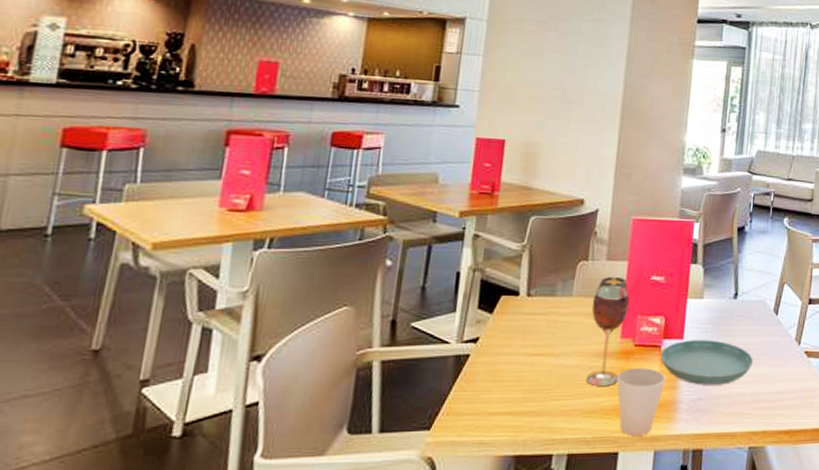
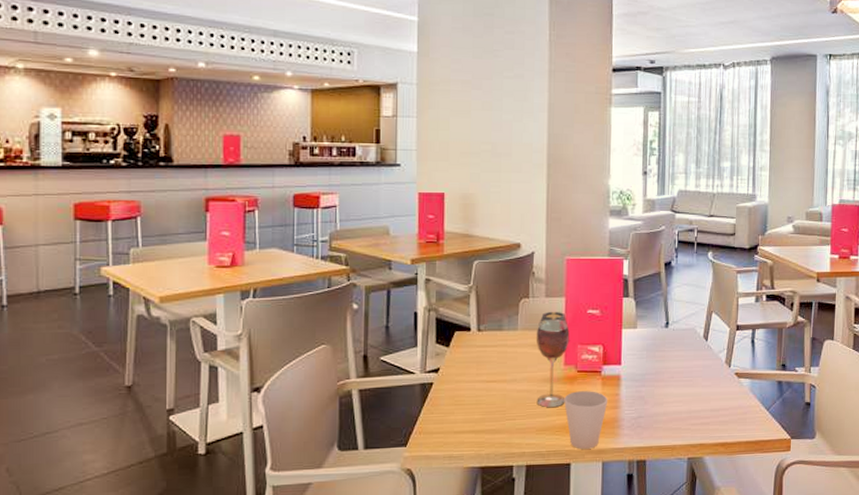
saucer: present [660,340,753,385] -> none [602,365,687,405]

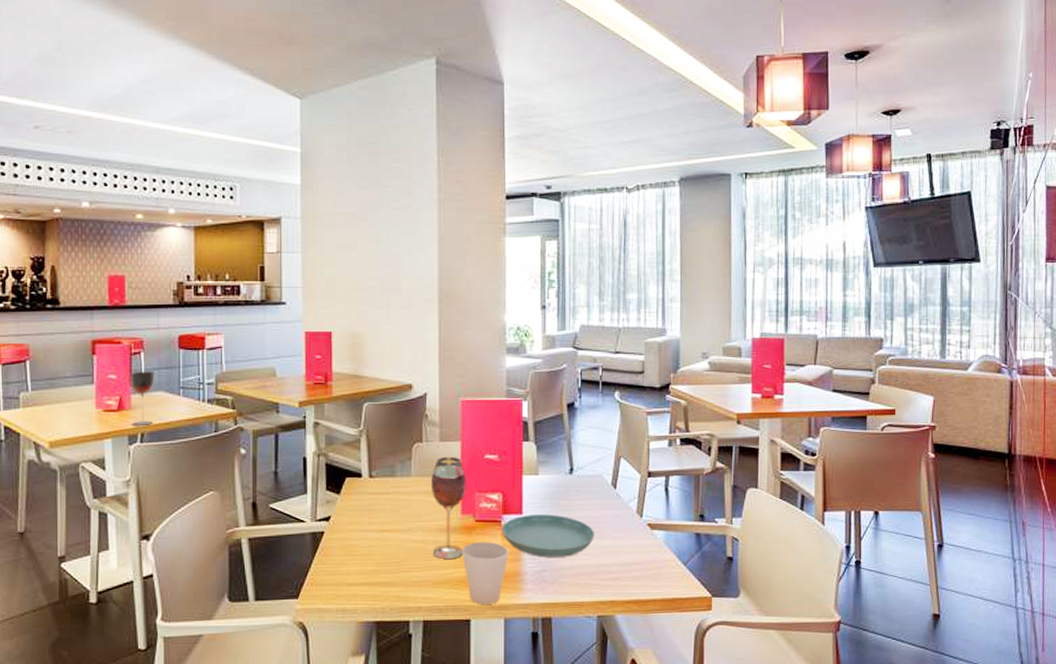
wineglass: none [244,228,269,281] -> present [131,371,155,425]
saucer: none [602,365,687,405] -> present [502,514,594,557]

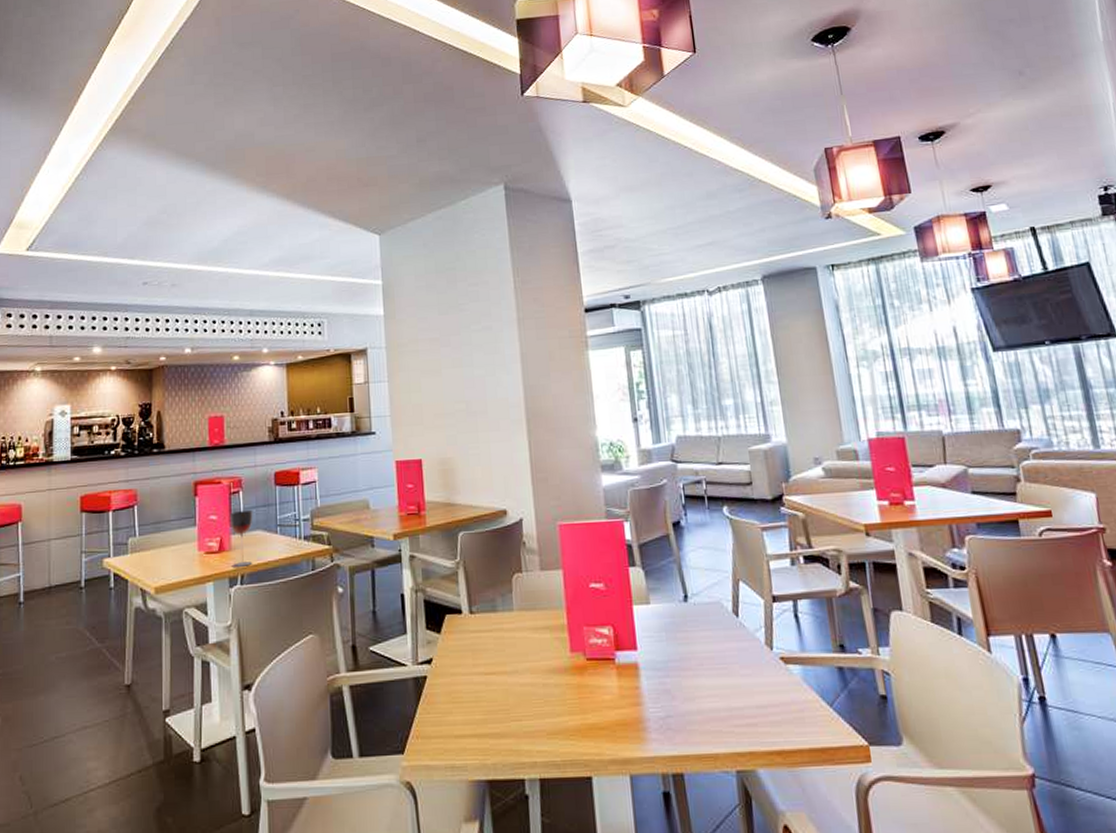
wineglass: present [430,456,466,559] -> none [534,586,577,704]
cup: present [462,542,508,605] -> none [575,683,627,759]
saucer: present [502,514,594,557] -> none [616,649,721,701]

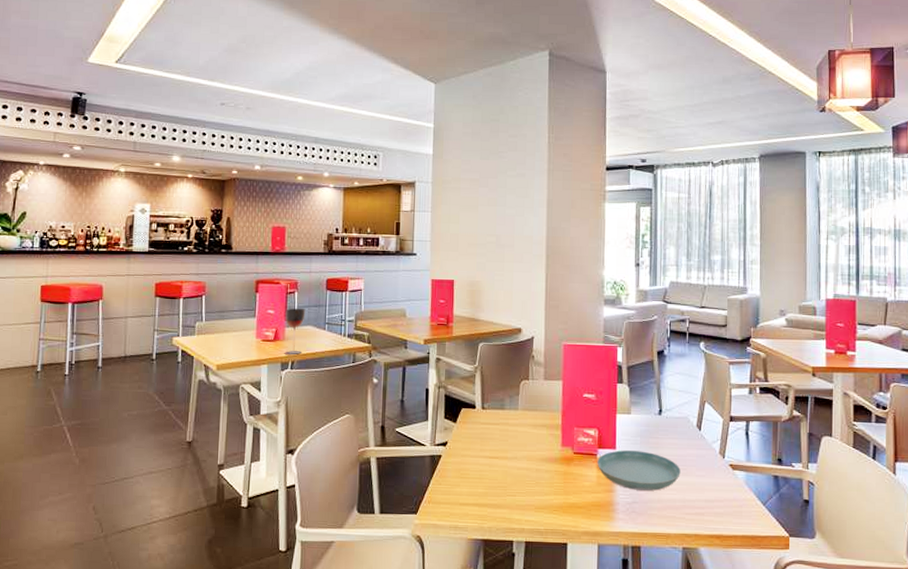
saucer: none [616,649,721,701] -> present [597,450,681,491]

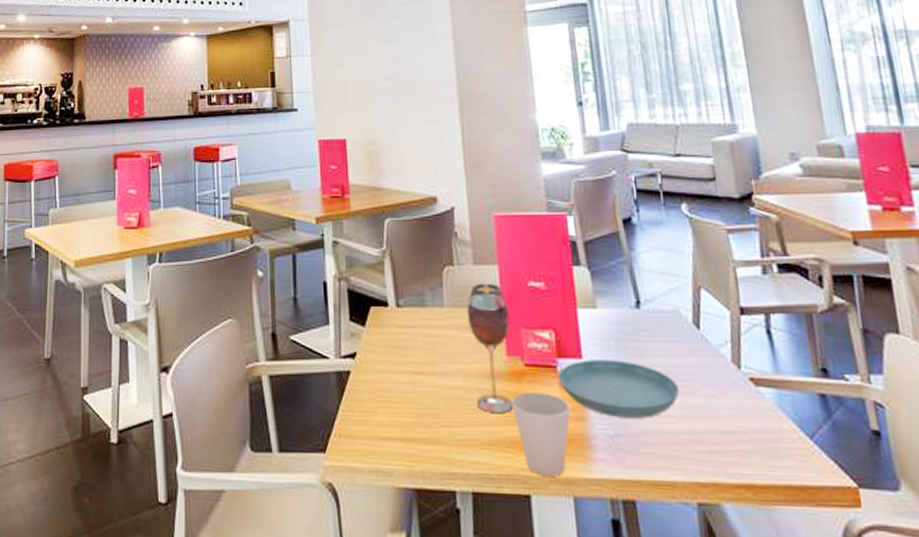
wineglass: present [284,308,306,354] -> none [149,185,172,244]
wineglass: none [535,393,567,486] -> present [466,283,514,412]
cup: none [561,472,602,530] -> present [512,392,570,476]

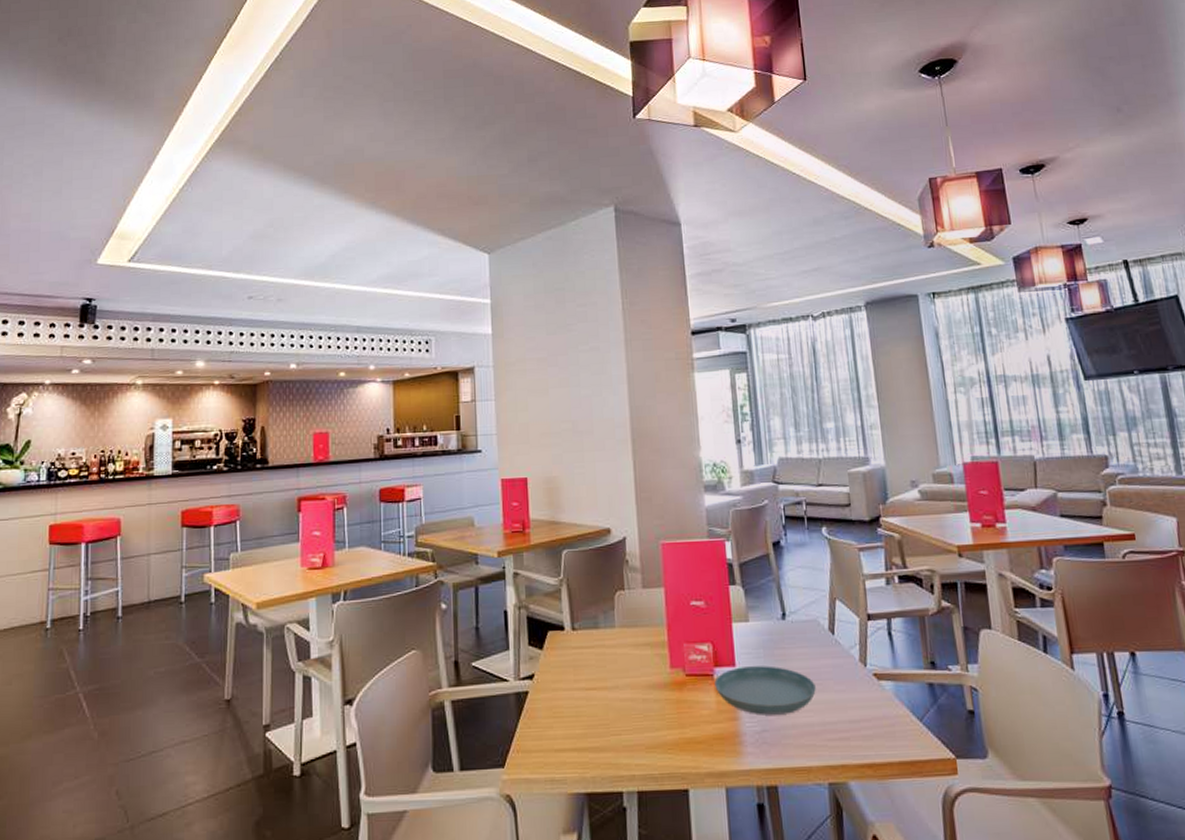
wineglass: present [466,283,514,412] -> none [635,604,676,719]
cup: present [512,392,570,476] -> none [674,699,724,772]

